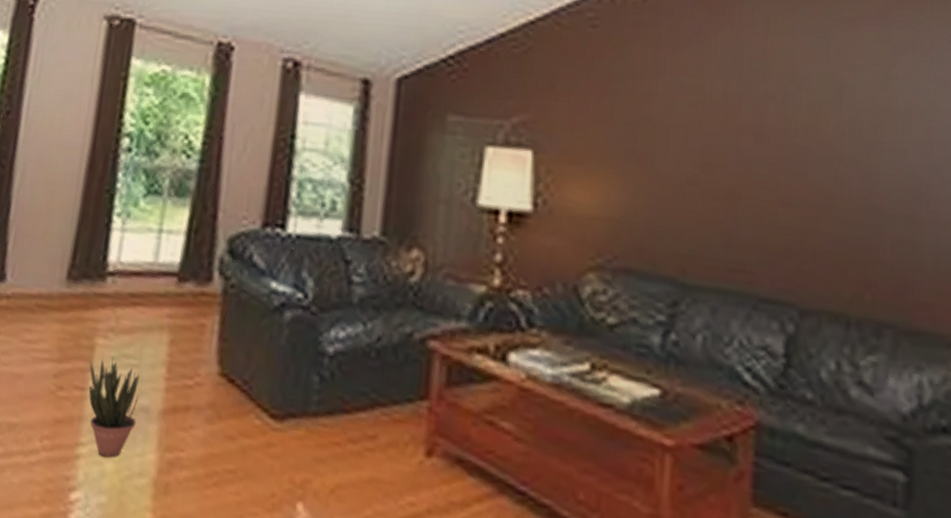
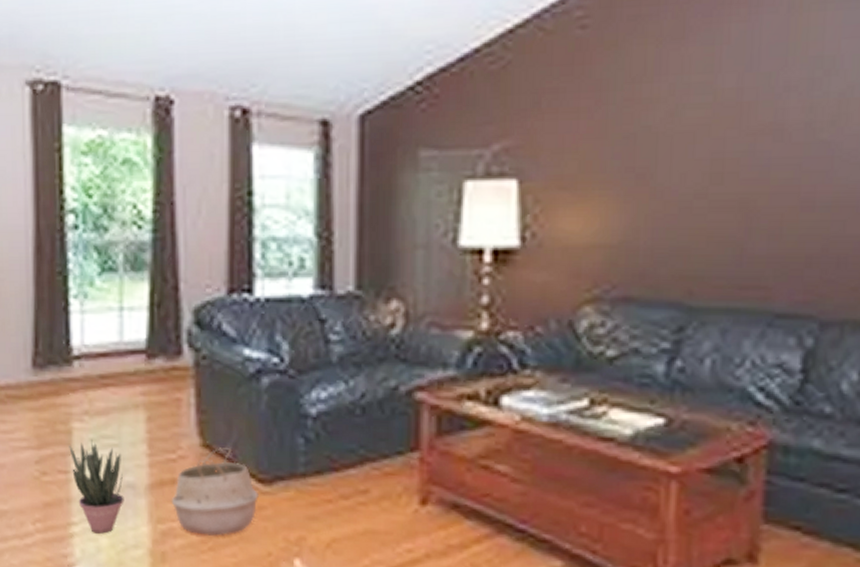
woven basket: none [182,378,269,471] -> present [171,447,259,536]

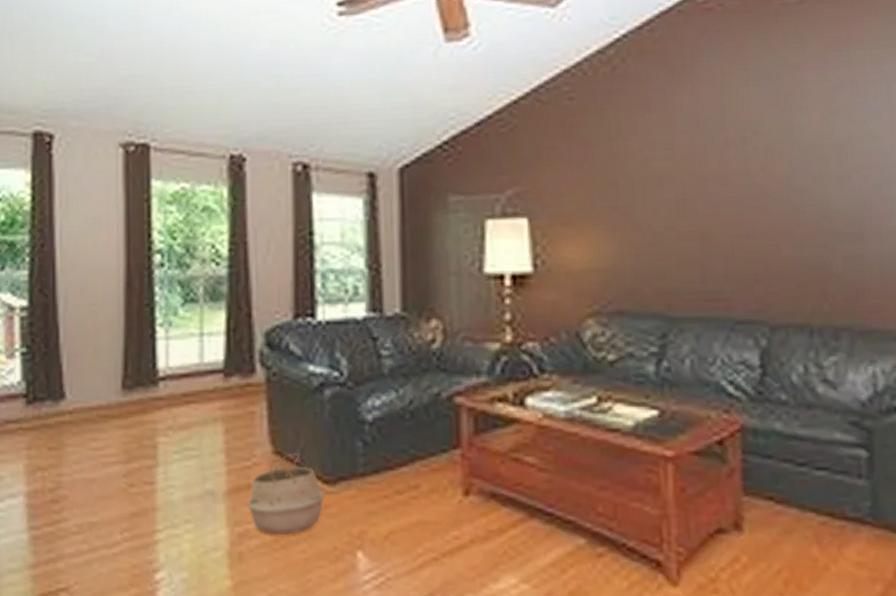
potted plant: present [69,439,124,534] -> none [154,452,205,539]

